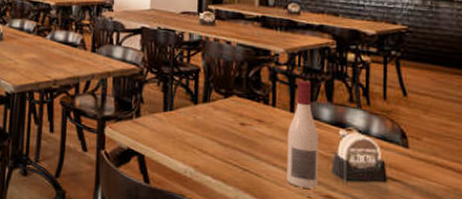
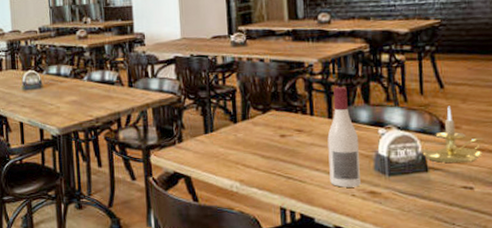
candle holder: none [380,115,444,177] -> present [421,106,484,163]

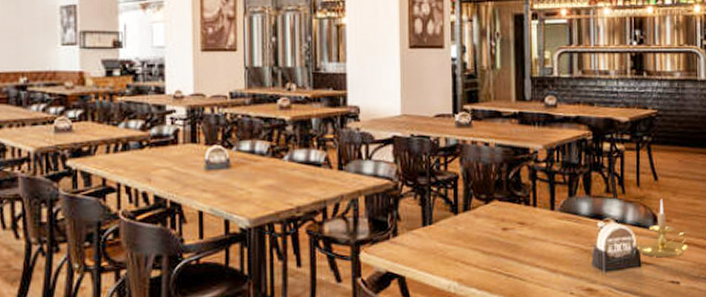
wine bottle: present [327,86,361,188] -> none [549,175,579,285]

